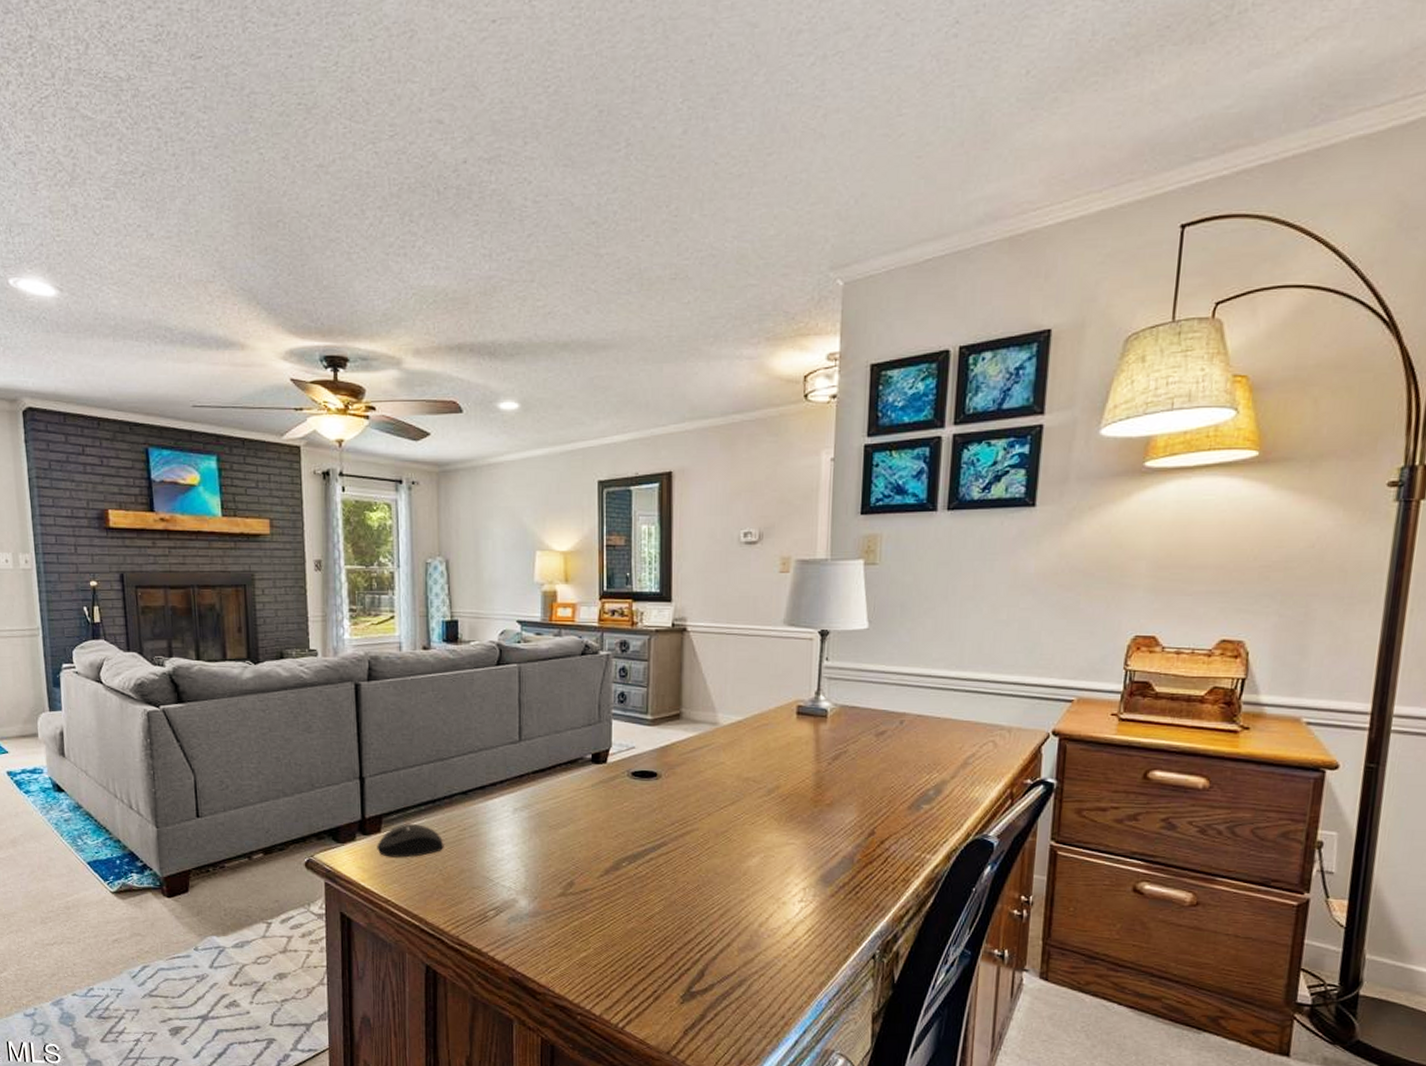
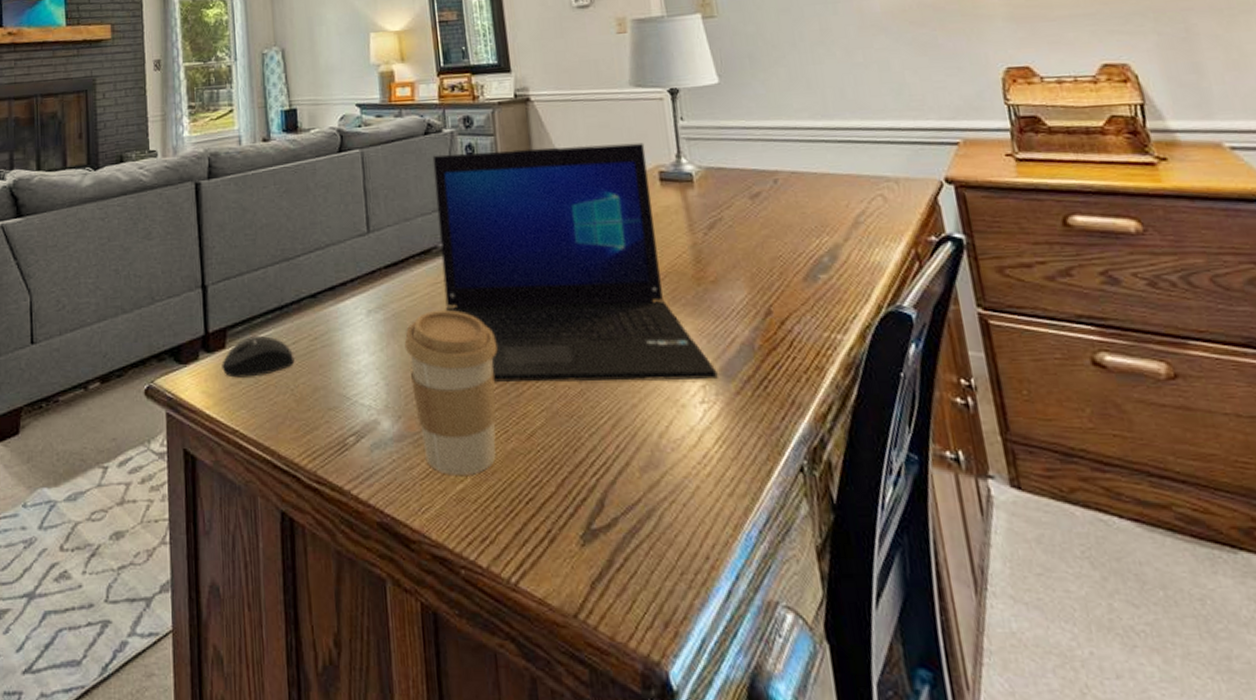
coffee cup: none [545,813,629,946] -> present [404,310,498,475]
laptop: none [585,675,818,884] -> present [432,142,718,382]

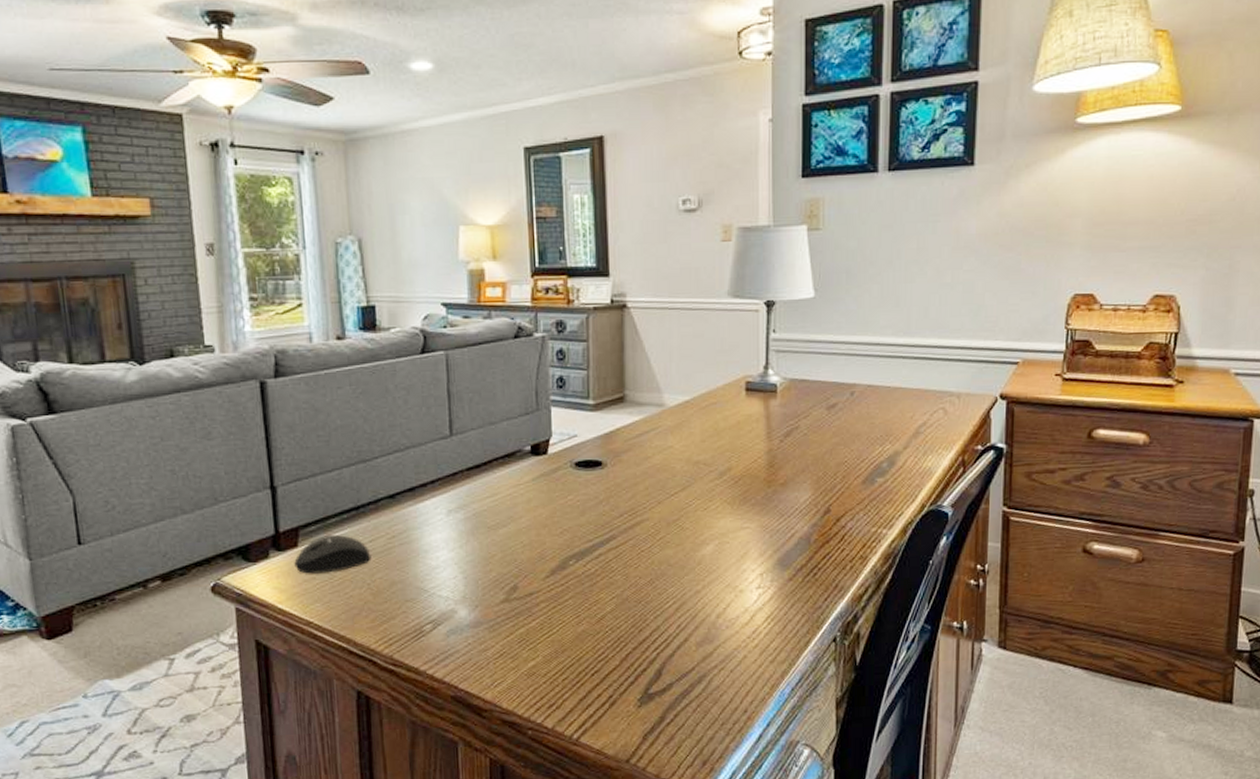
coffee cup: present [404,310,498,475] -> none [484,510,575,655]
laptop: present [432,142,718,382] -> none [521,353,775,574]

